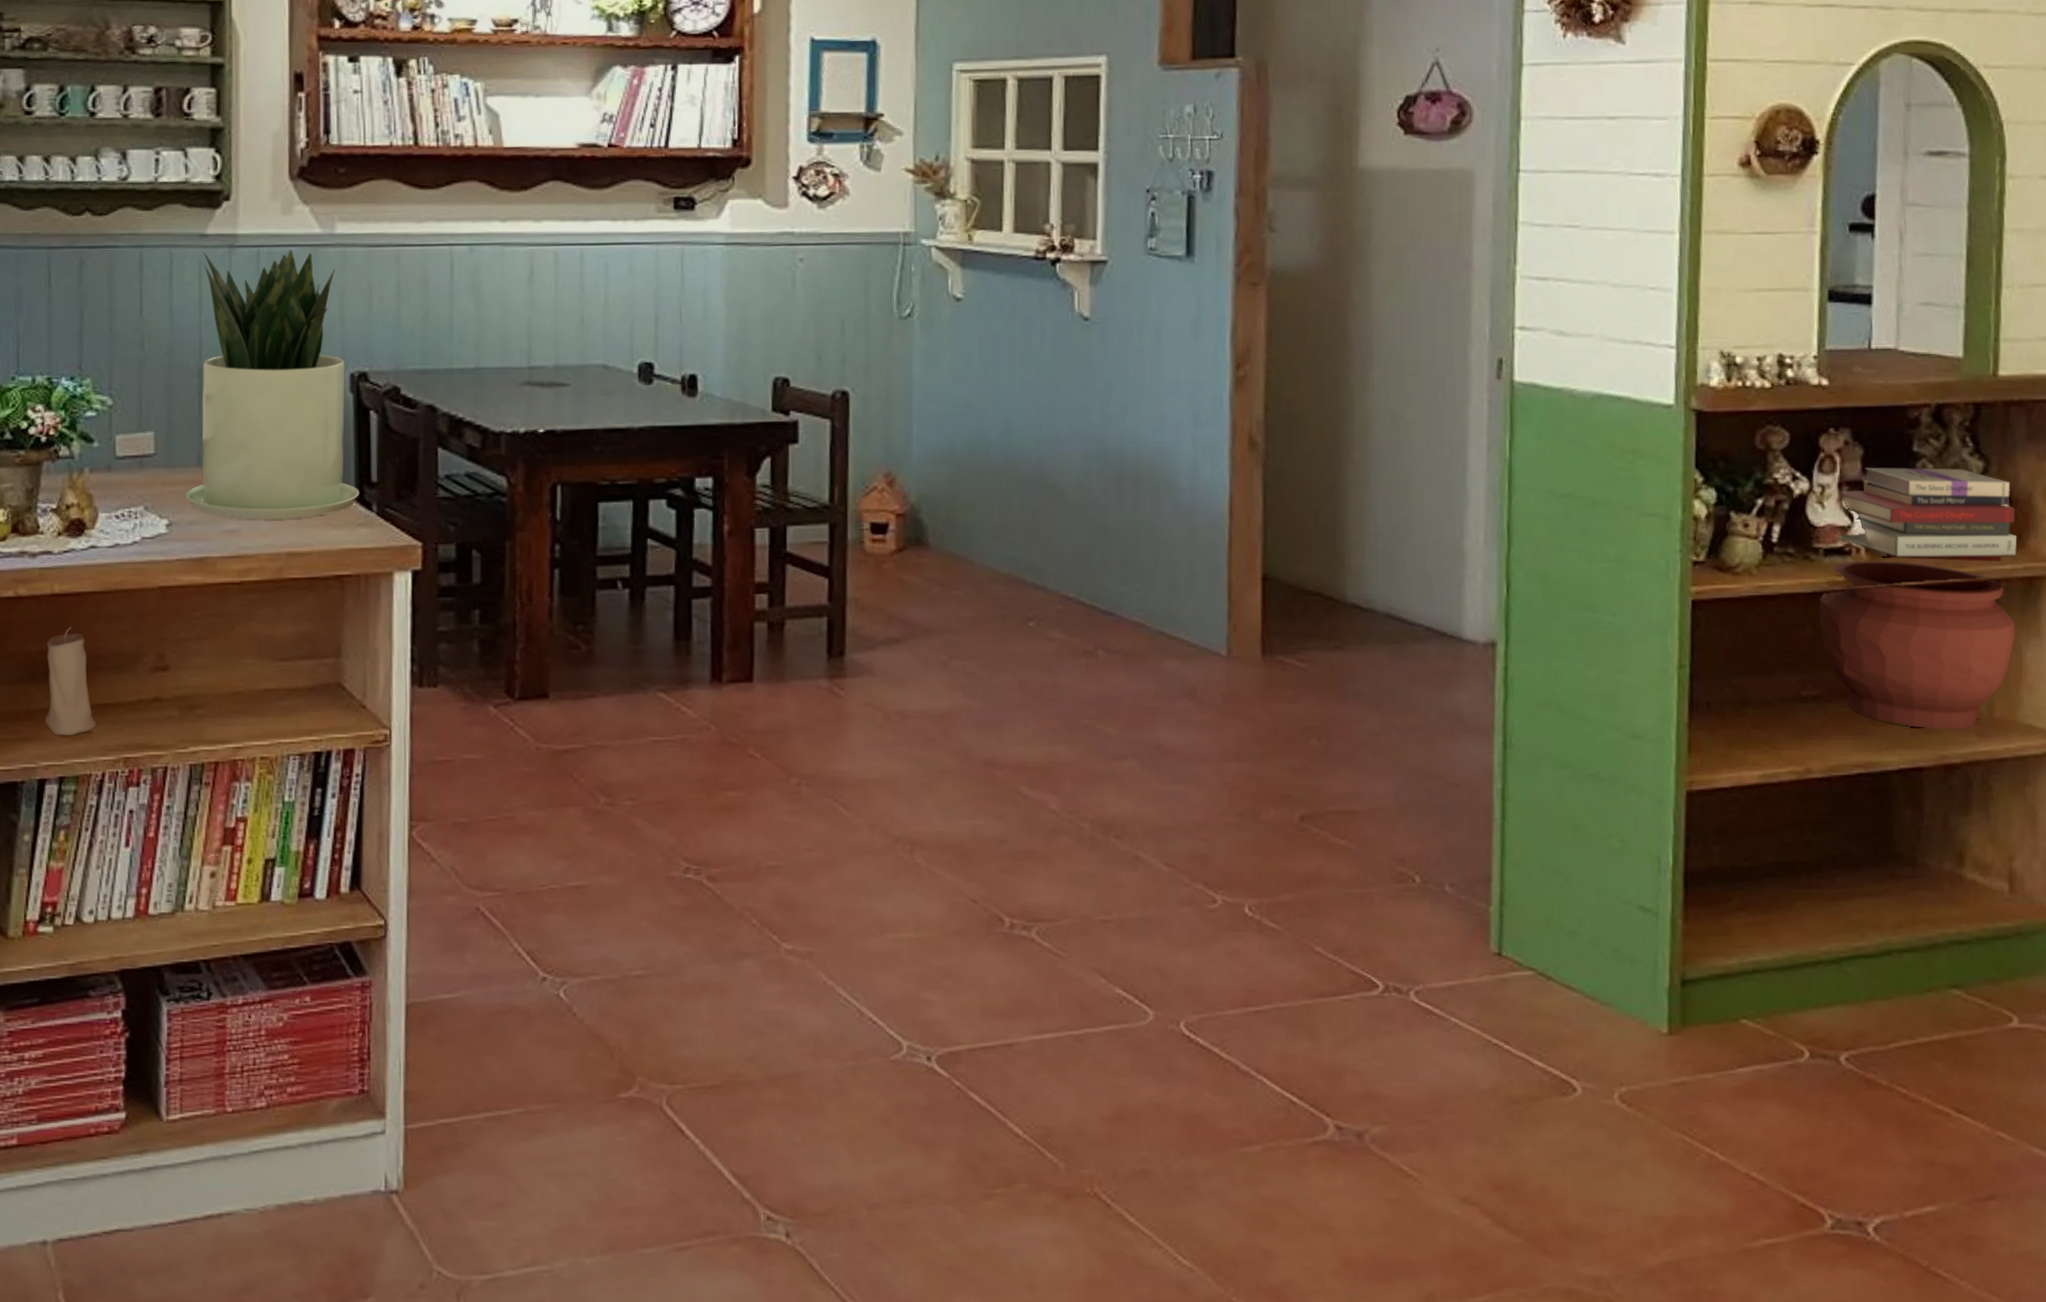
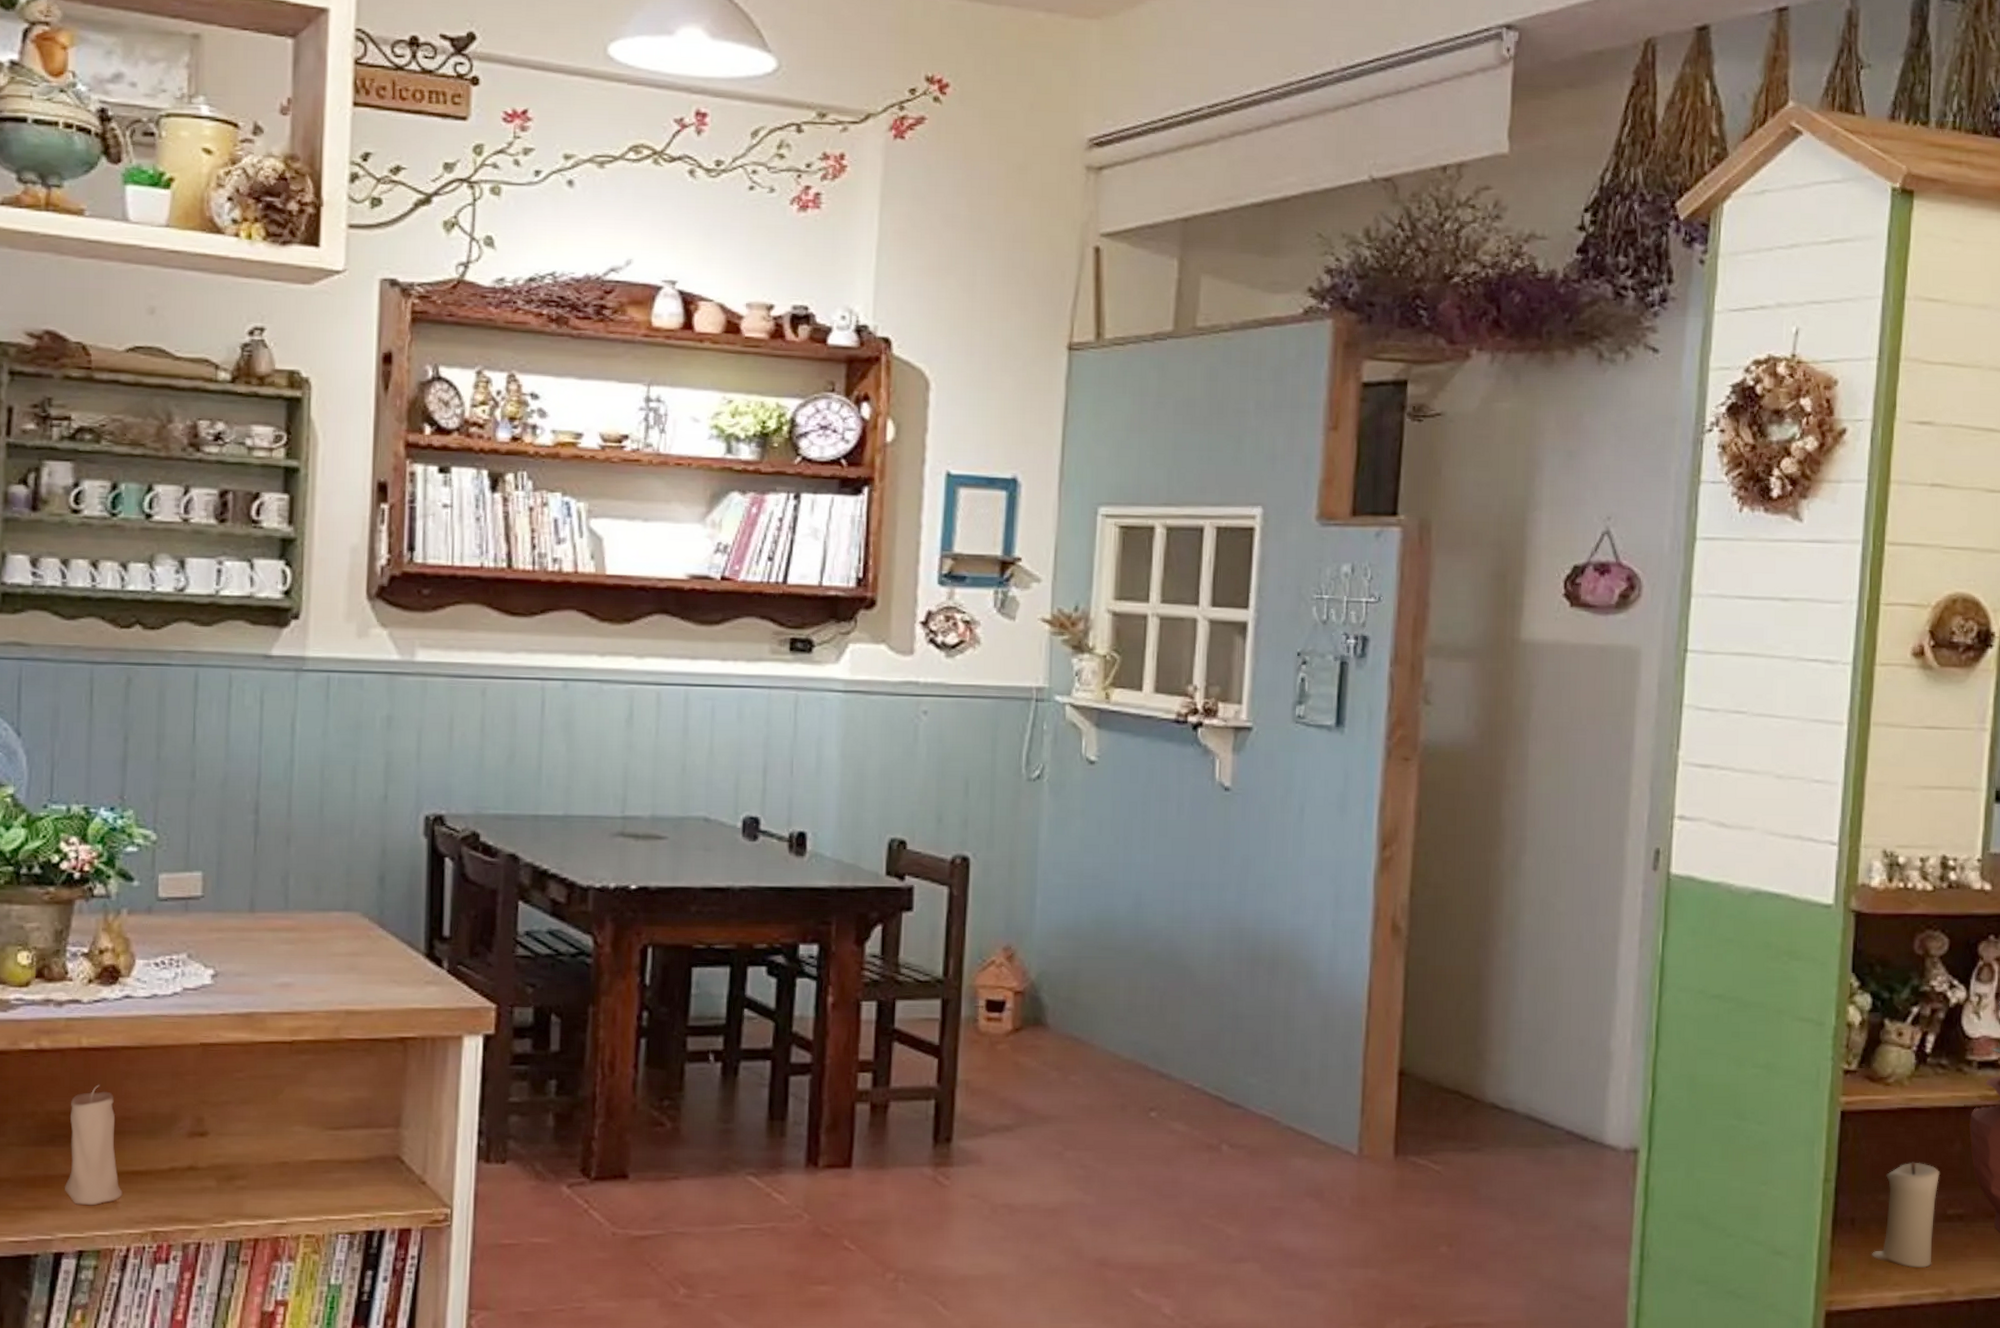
planter: present [185,250,360,520] -> none [234,675,430,974]
candle: none [1728,646,1792,748] -> present [1871,1162,1939,1269]

